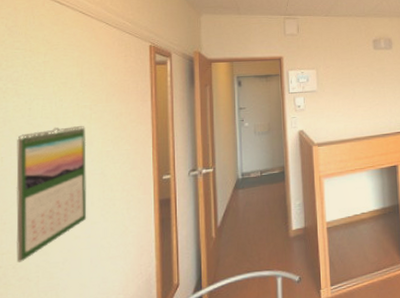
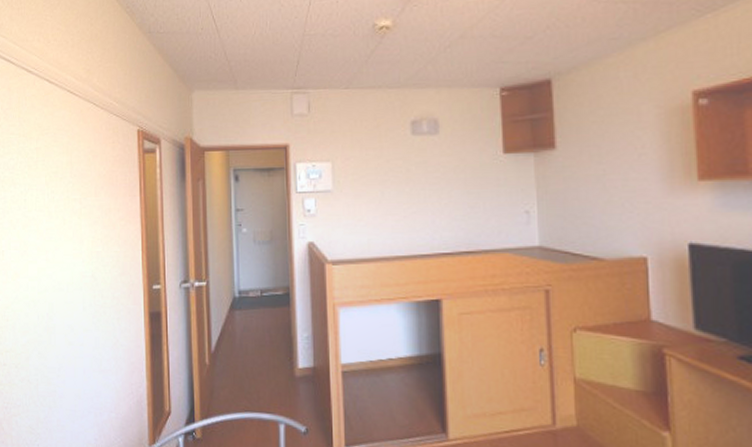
calendar: present [16,126,87,263] -> none [15,222,80,363]

